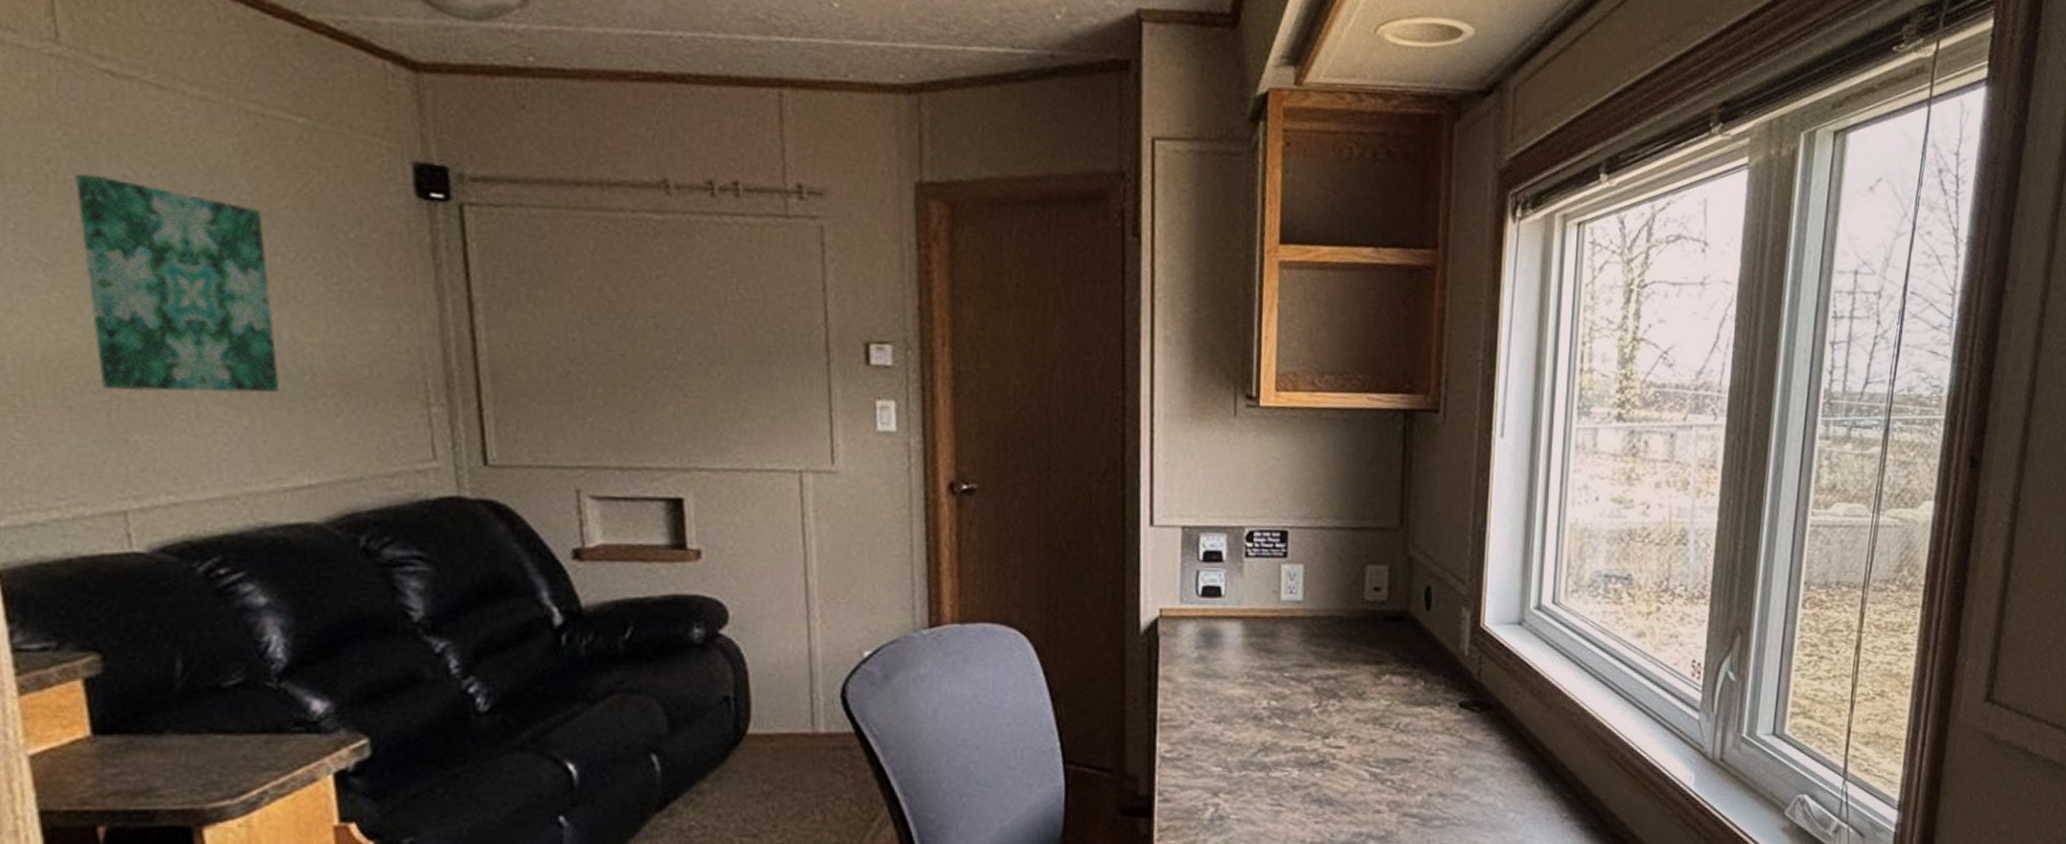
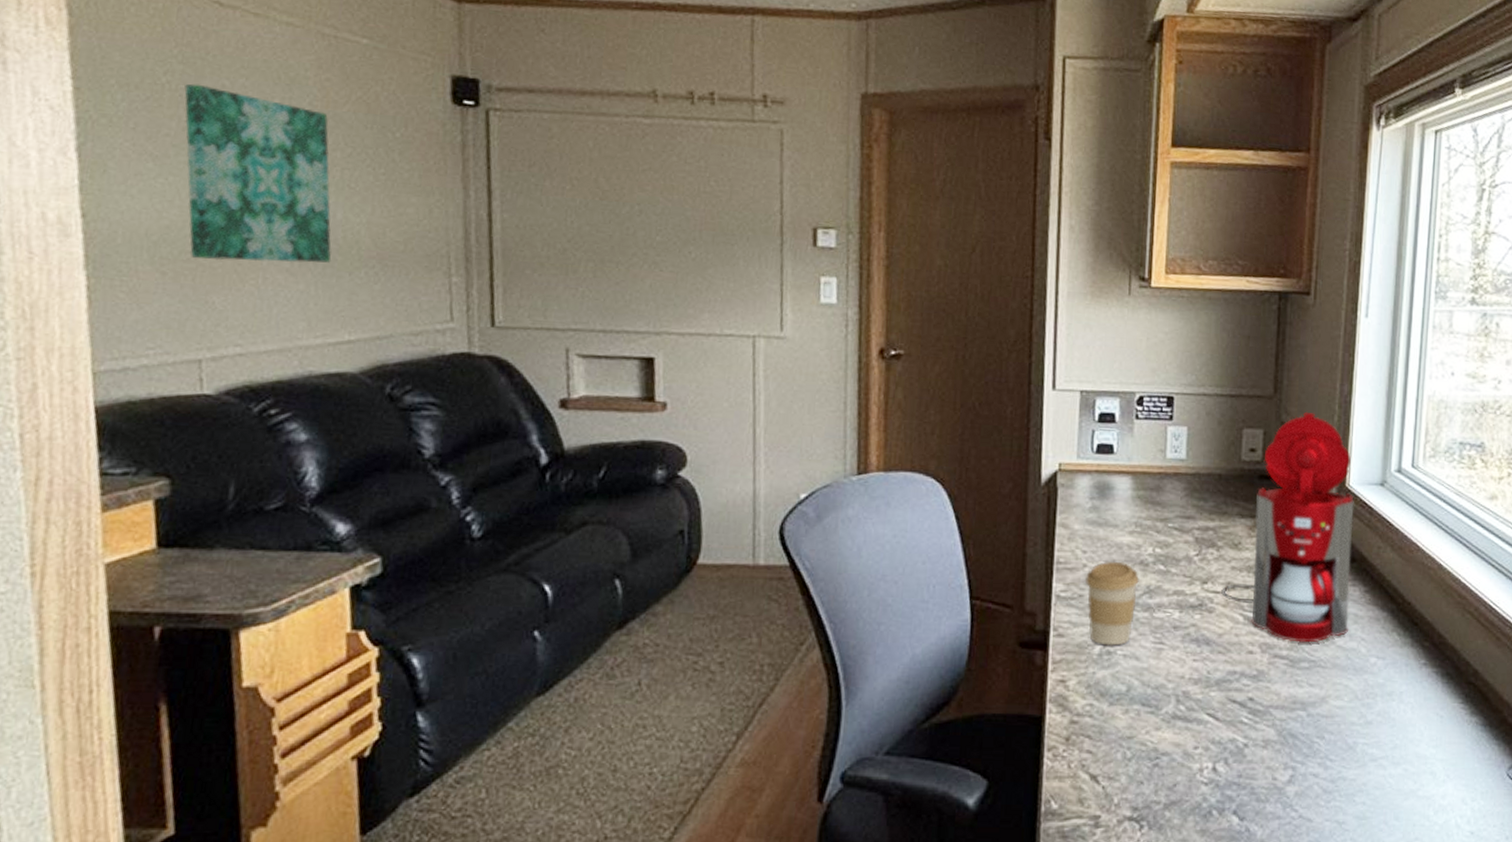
coffee cup: none [1193,716,1253,810] -> present [1085,561,1139,646]
coffee maker: none [1344,544,1490,799] -> present [1221,411,1354,643]

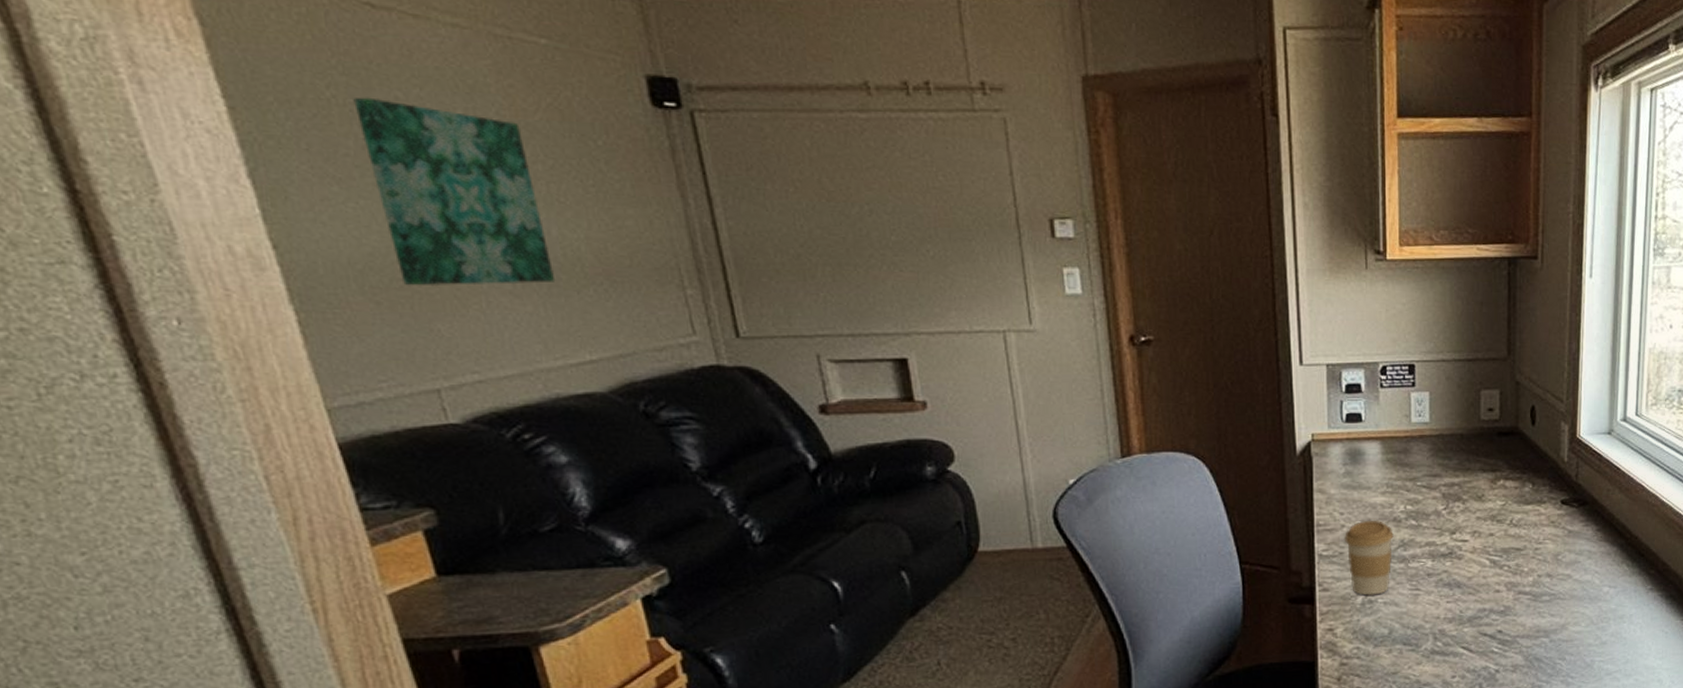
coffee maker: present [1221,411,1354,643] -> none [1469,370,1585,579]

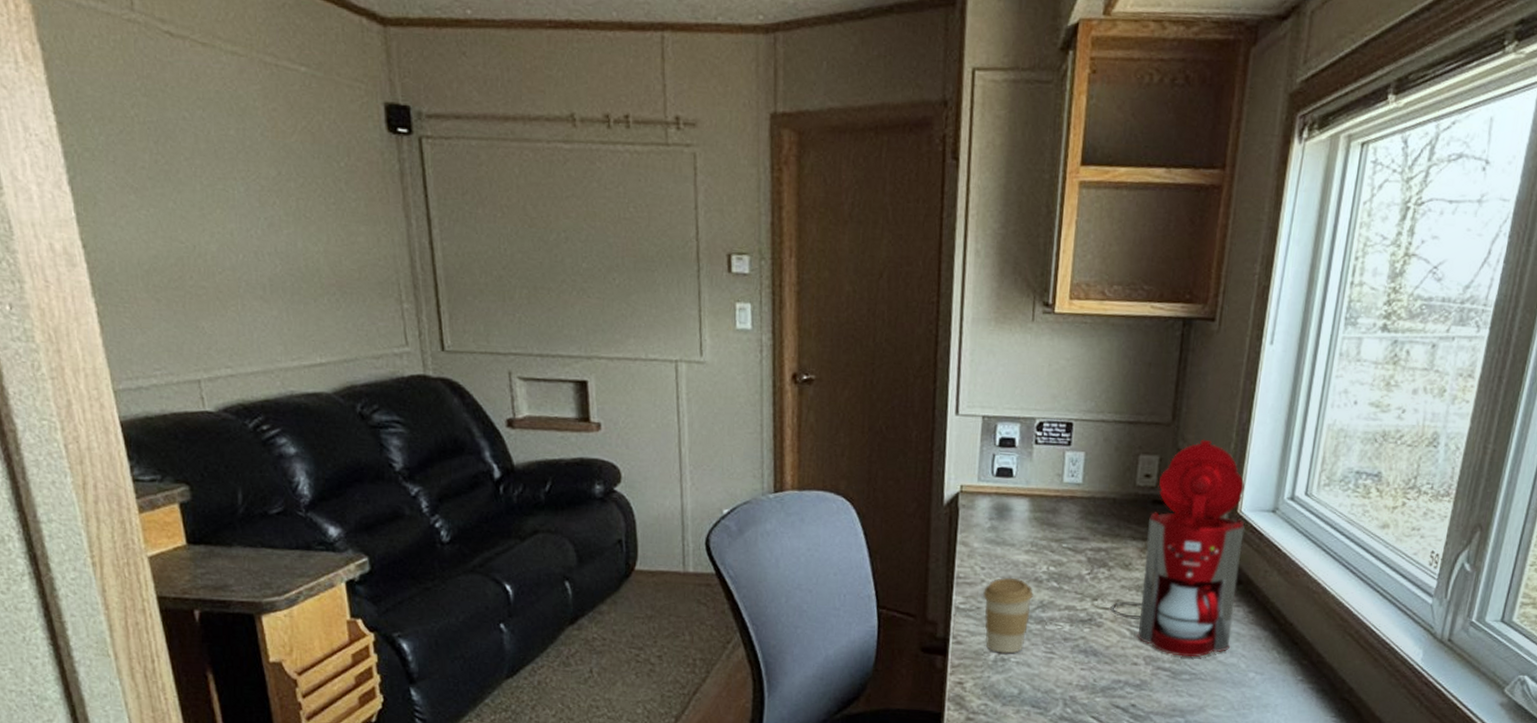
wall art: present [353,97,556,287] -> none [151,116,298,290]
coffee maker: none [1469,370,1585,579] -> present [1110,439,1245,657]

